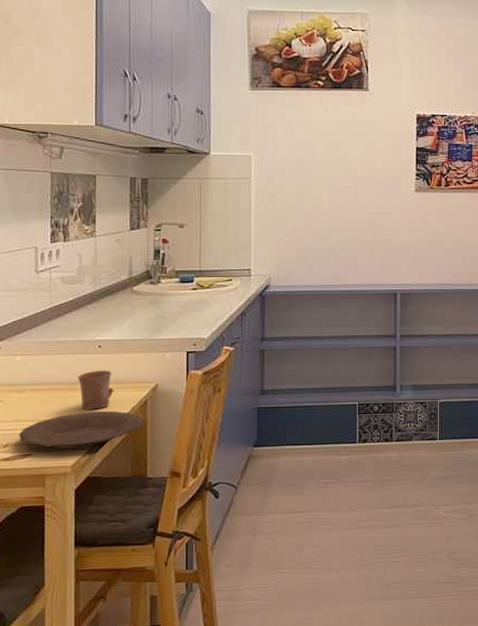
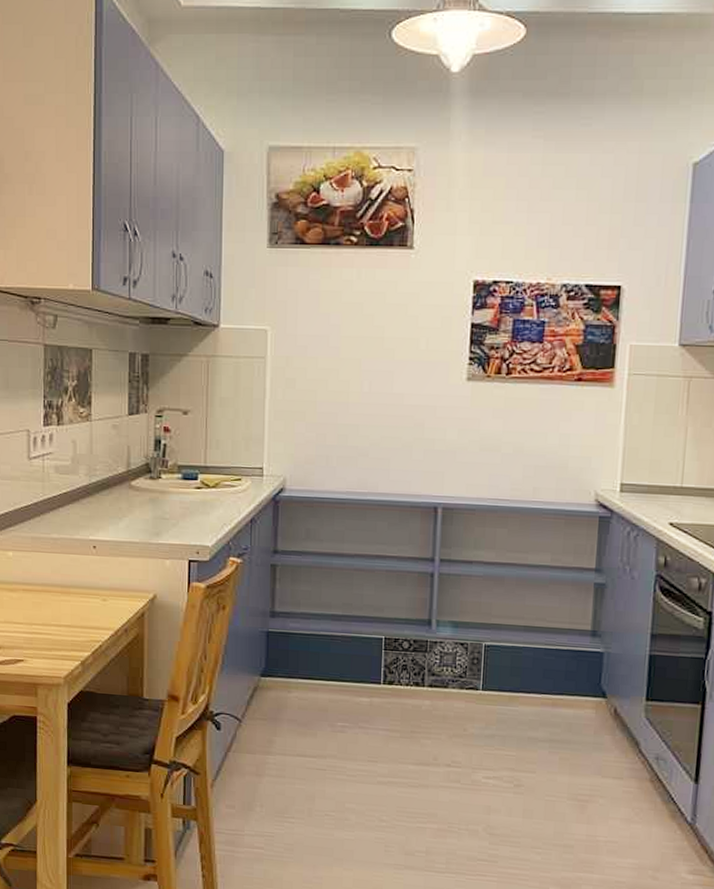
plate: present [19,410,143,449] -> none [11,619,140,659]
mug: present [78,370,114,410] -> none [71,573,109,618]

